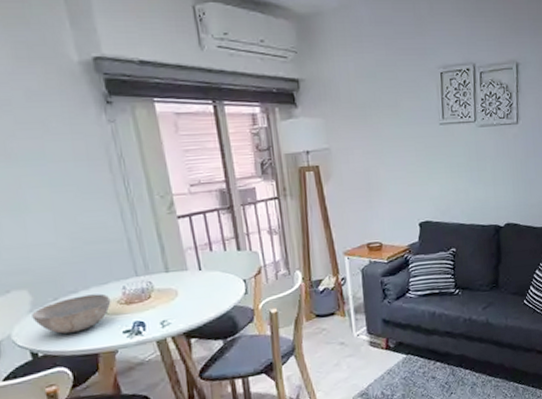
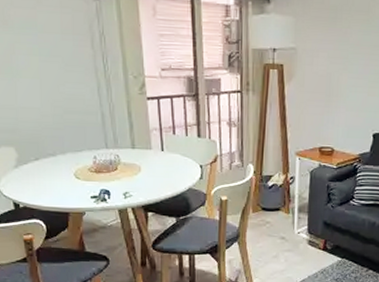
bowl: present [32,293,111,334] -> none [16,159,83,191]

